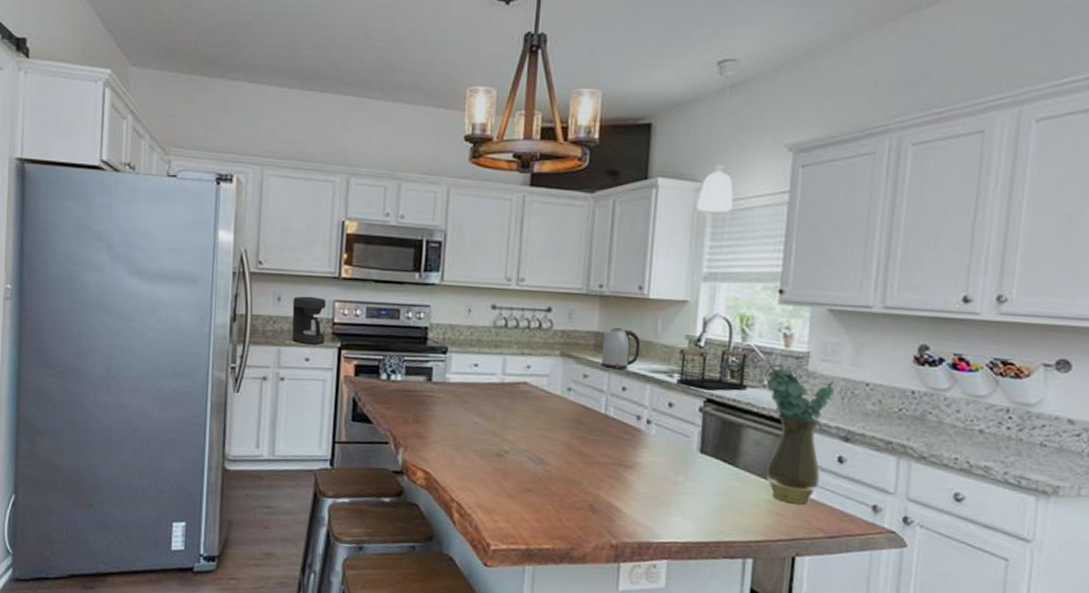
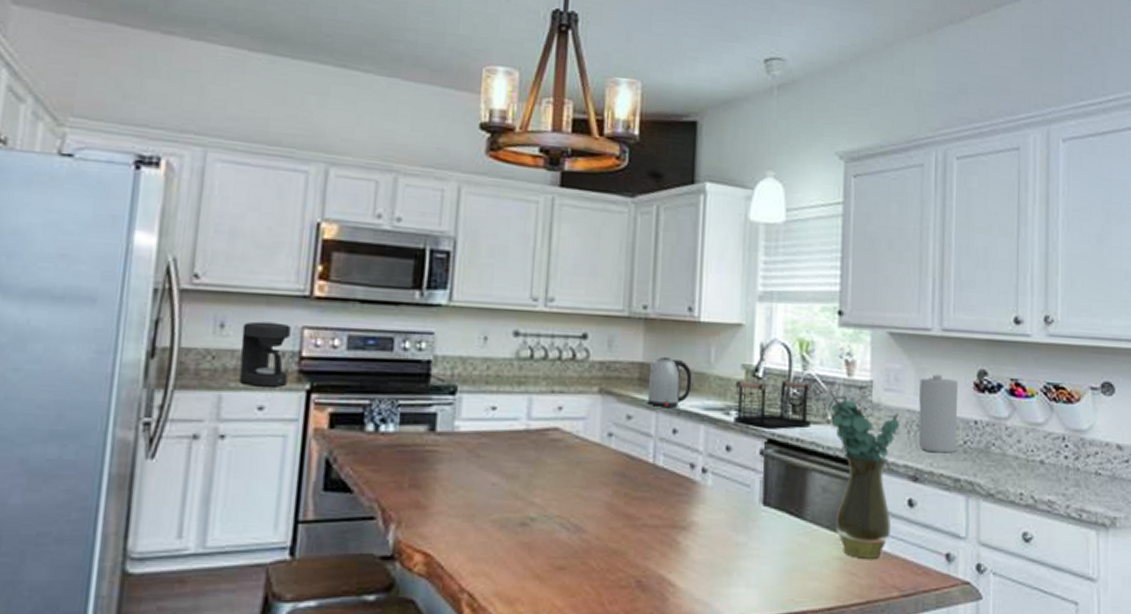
paper towel holder: none [852,348,898,419] -> present [918,374,959,454]

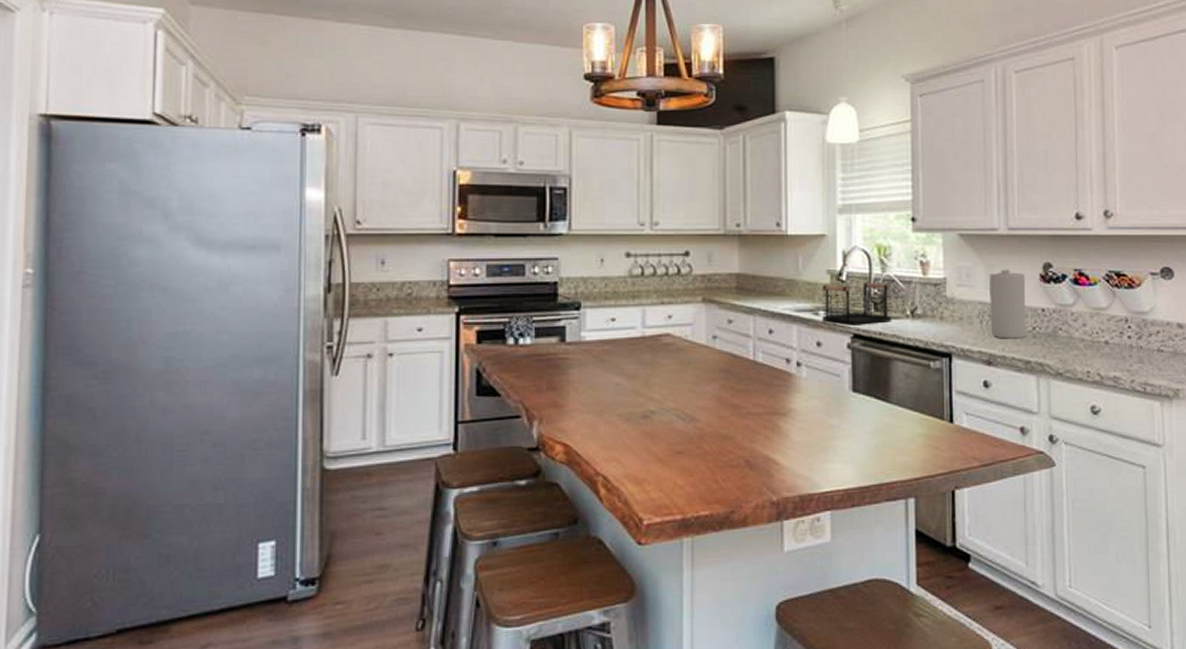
coffee maker: present [239,321,291,389] -> none [399,257,440,313]
kettle: present [647,356,693,409] -> none [745,267,784,312]
vase: present [828,391,900,559] -> none [907,289,973,435]

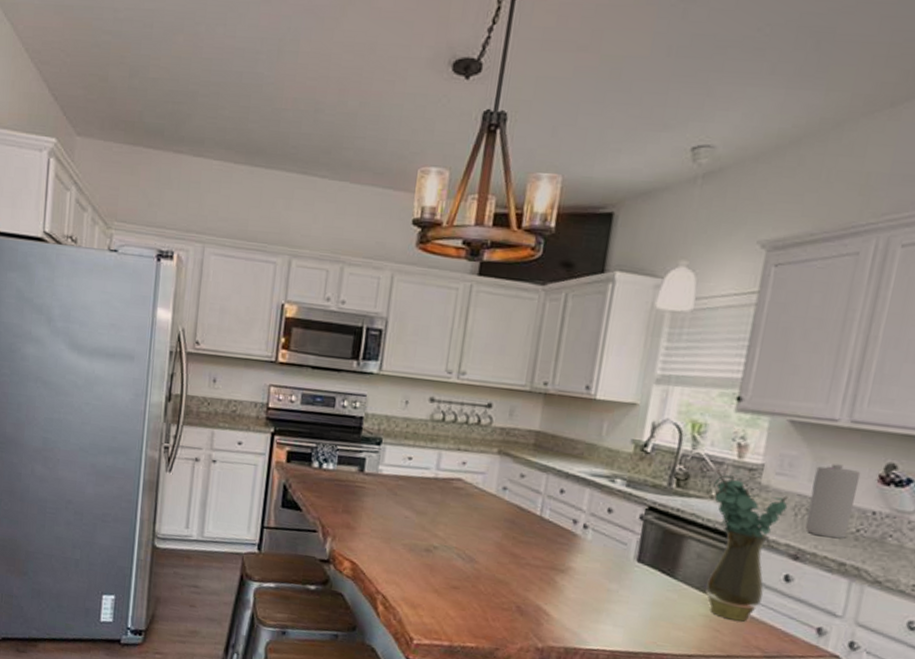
dish rack: present [822,282,892,325] -> none [617,453,699,501]
vase: none [907,289,973,435] -> present [705,469,788,622]

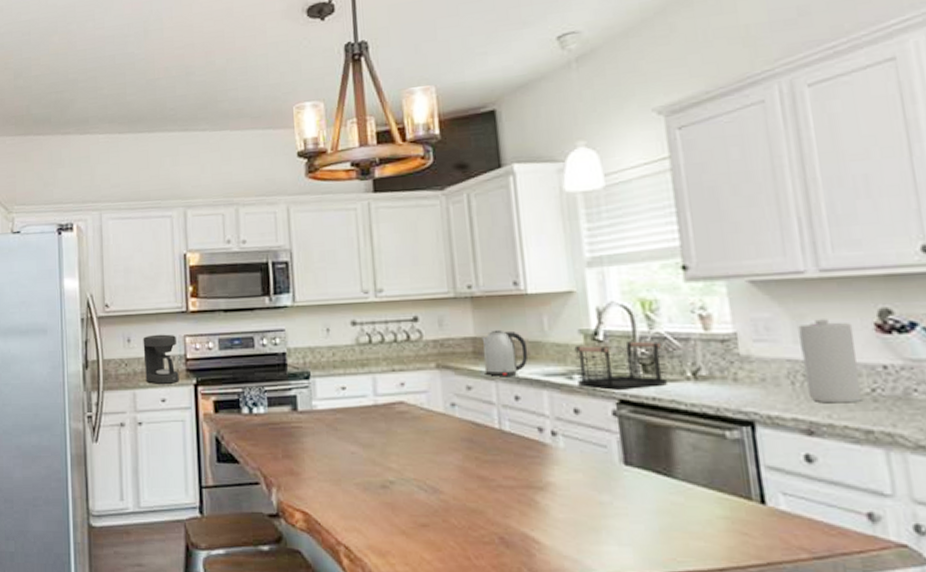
coffee maker: none [225,378,261,430] -> present [143,334,179,385]
kettle: none [539,427,584,472] -> present [481,329,529,377]
dish rack: none [617,453,699,501] -> present [574,341,668,390]
vase: present [705,469,788,622] -> none [684,347,788,518]

